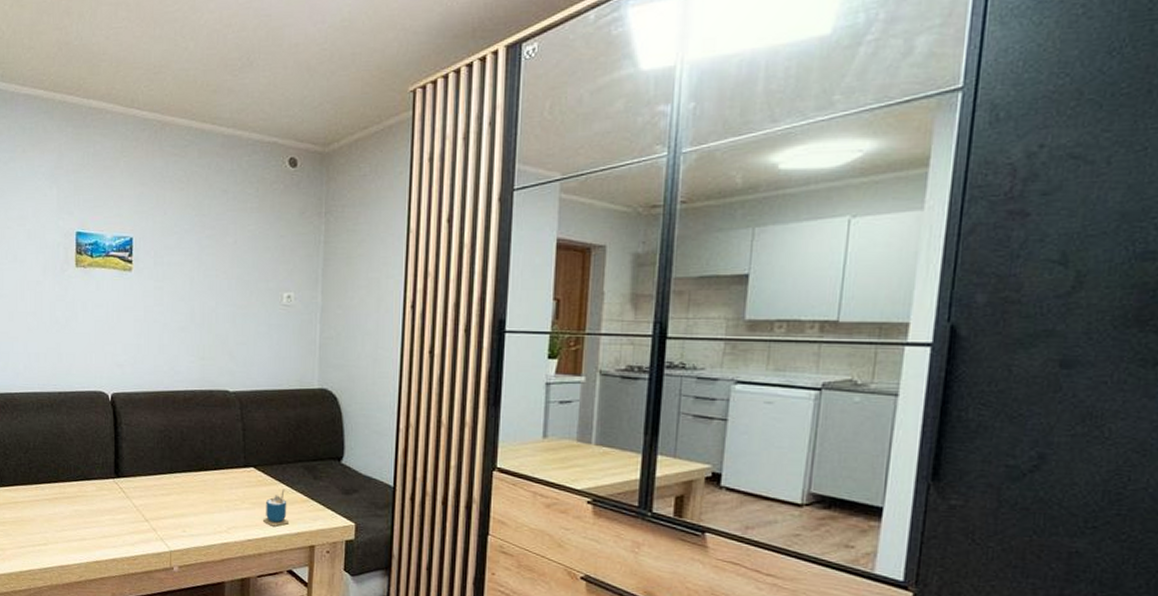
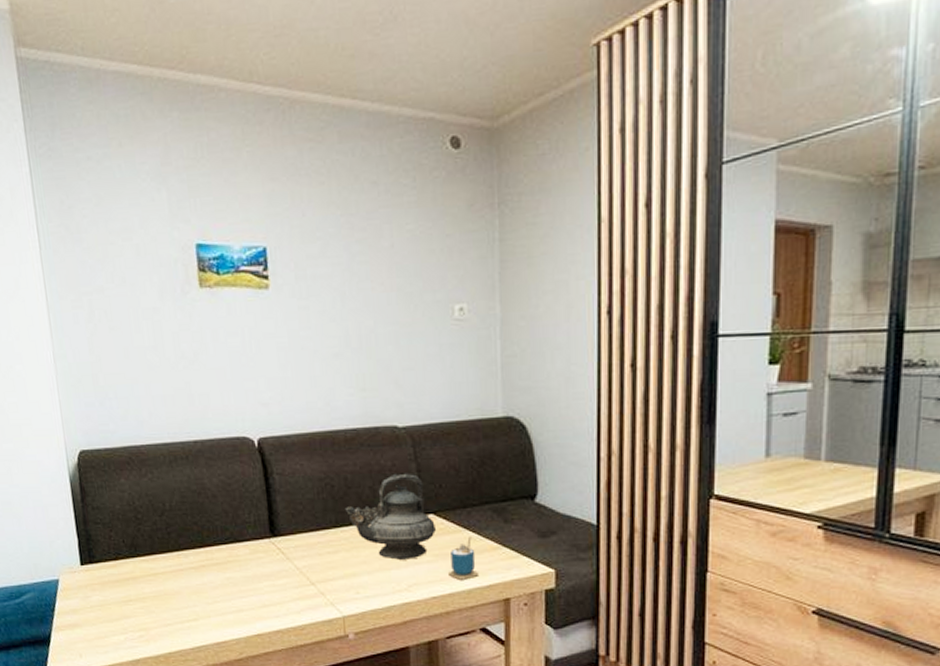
teapot: none [179,430,256,505] -> present [344,473,437,560]

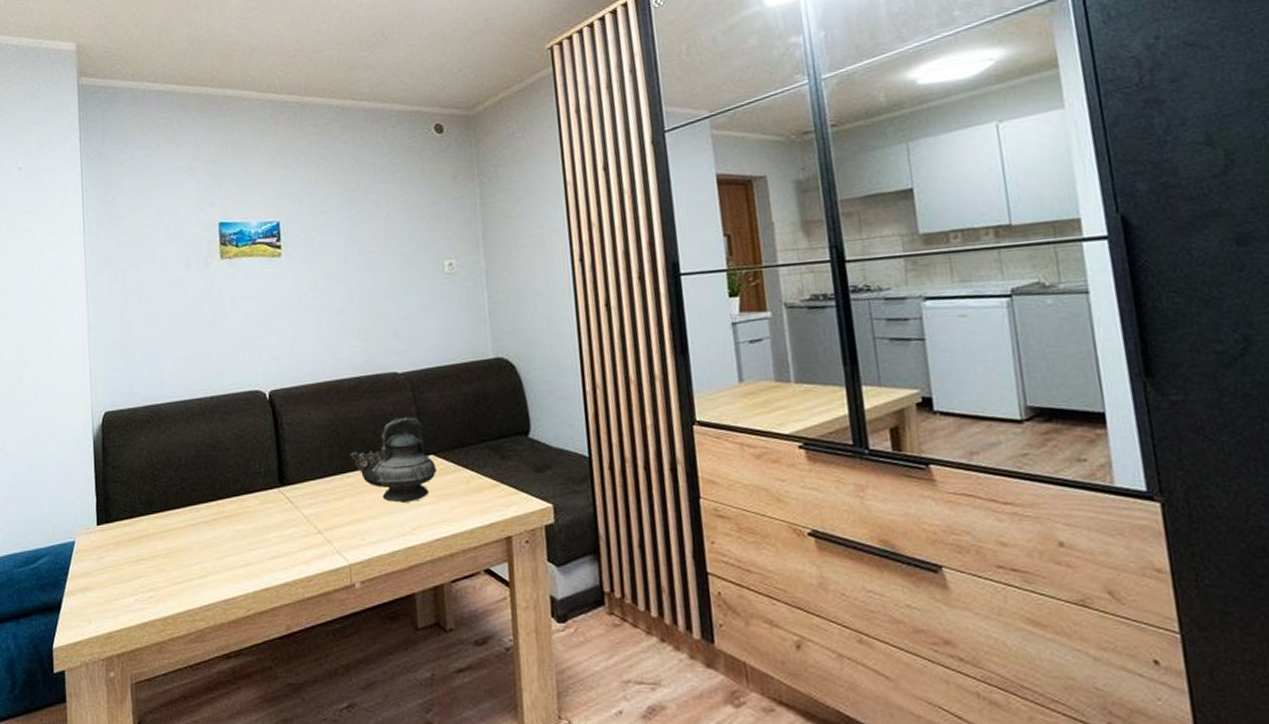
cup: present [447,536,478,580] -> none [449,475,479,520]

